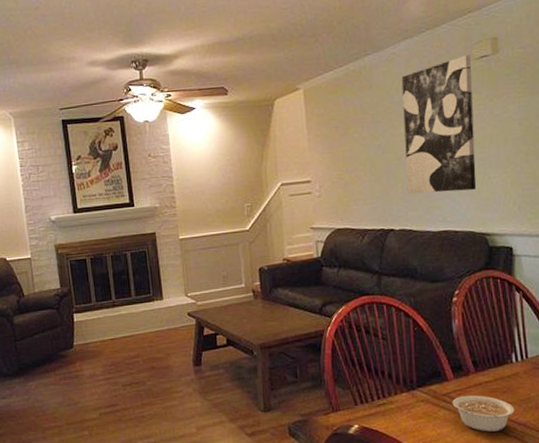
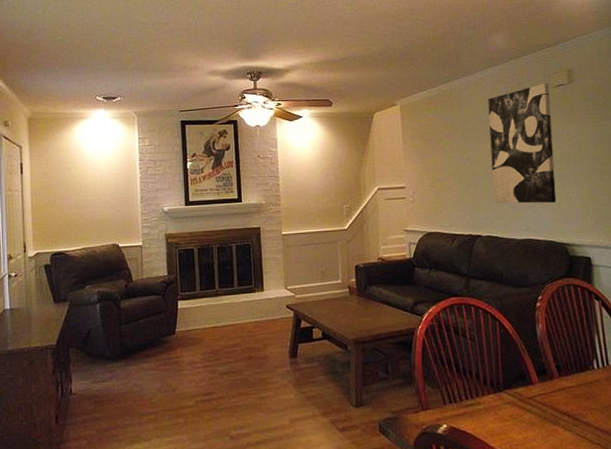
legume: present [452,395,515,432] -> none [537,399,598,438]

